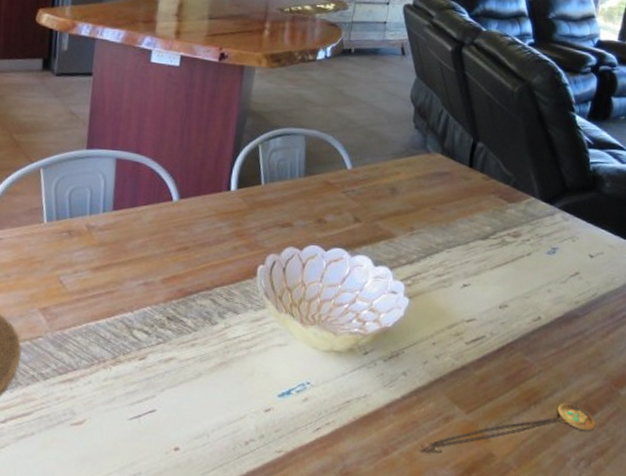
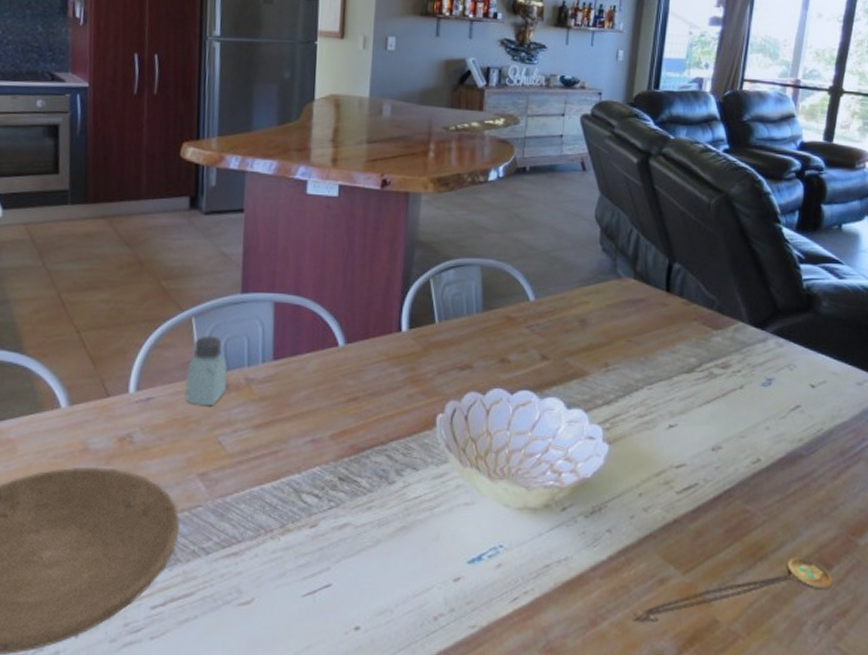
saltshaker: none [31,185,71,249] -> present [185,335,228,406]

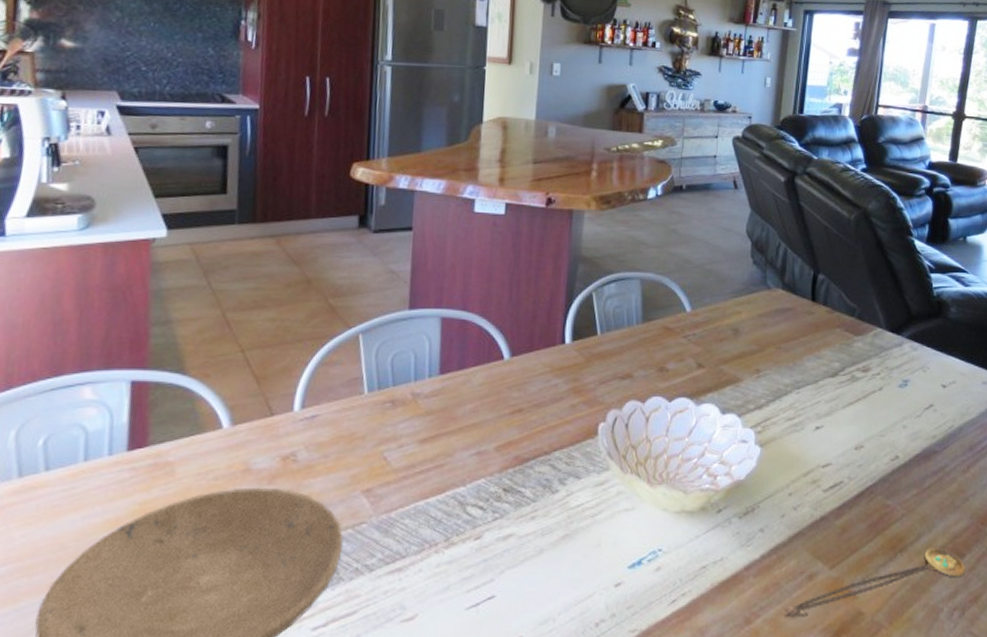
saltshaker: present [185,335,228,406] -> none [351,352,394,422]

